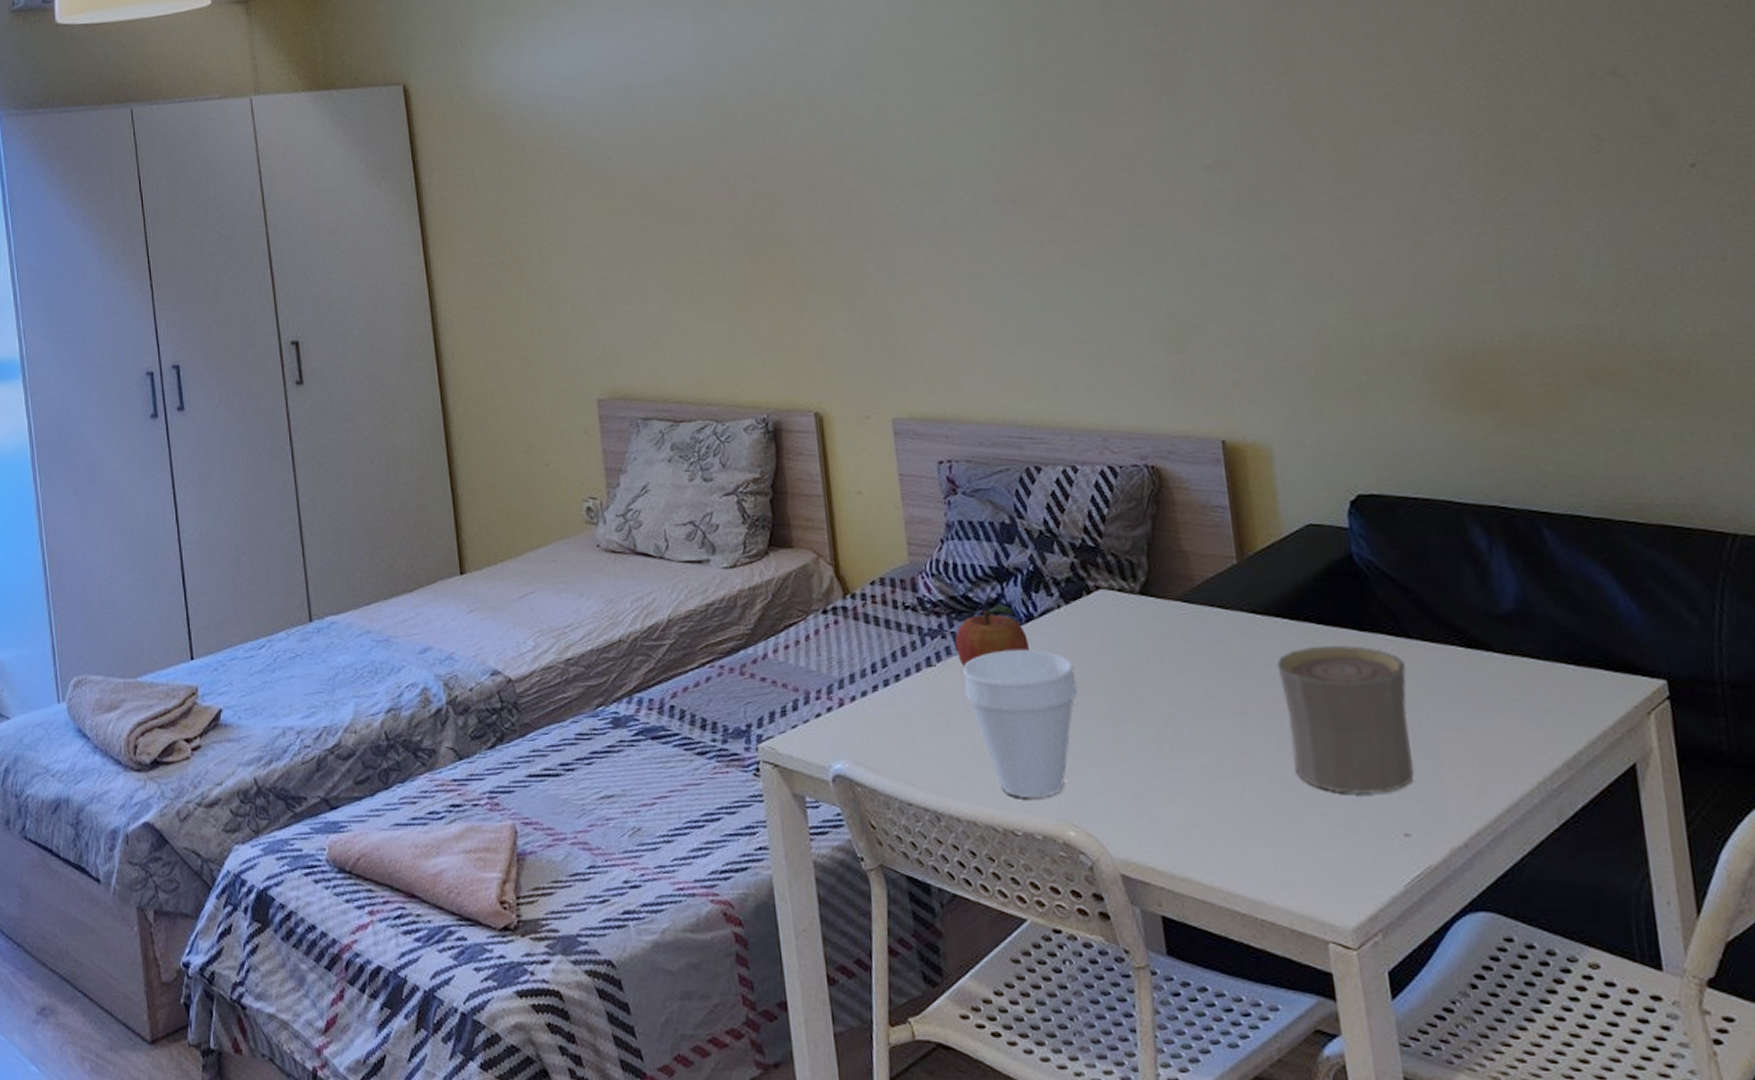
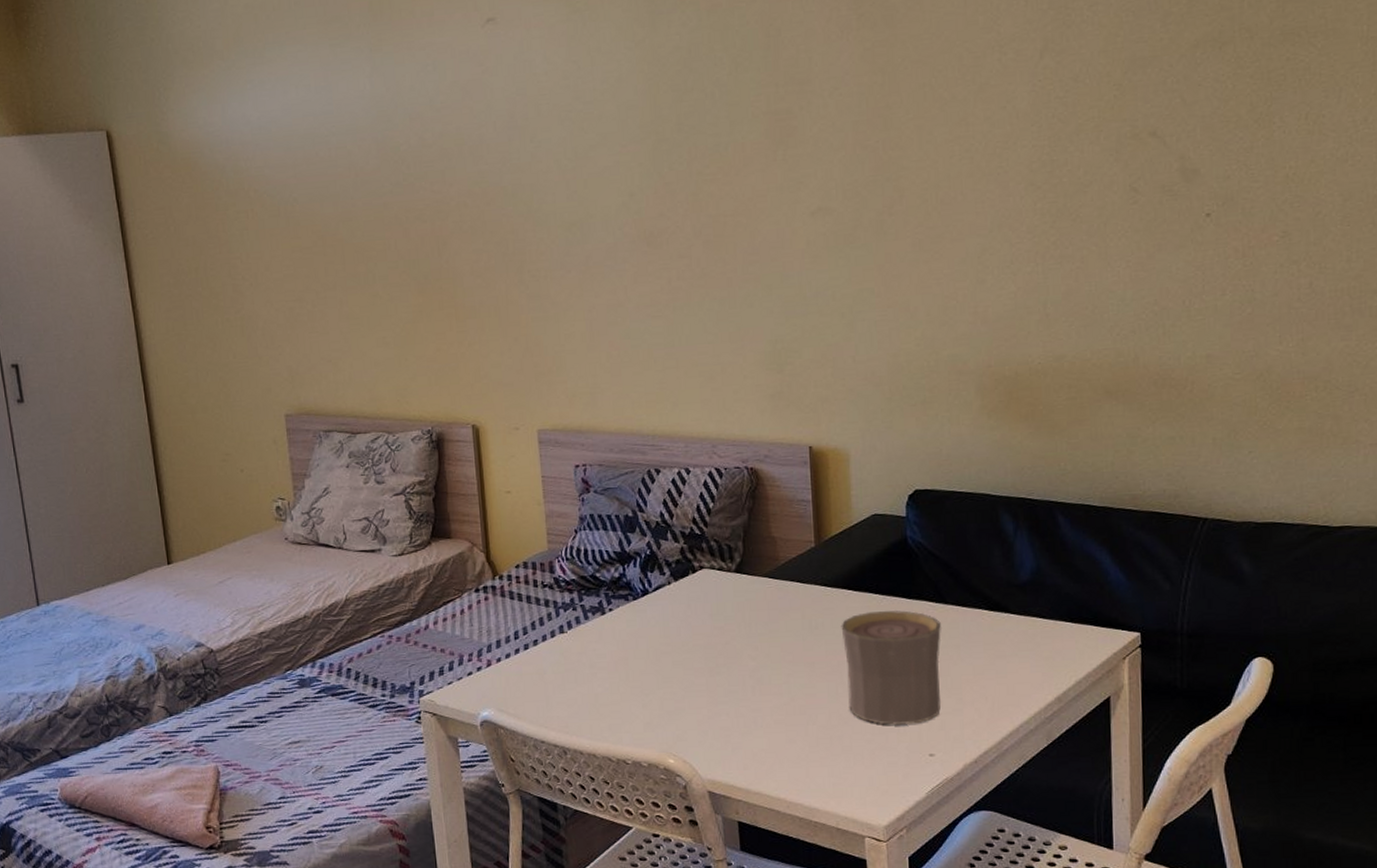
fruit: present [955,605,1029,667] -> none [584,583,643,633]
cup: present [963,650,1077,798] -> none [589,618,681,735]

